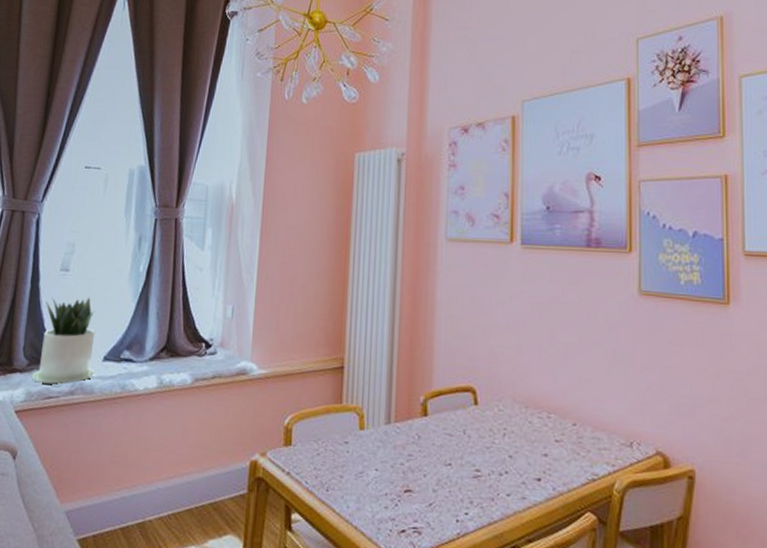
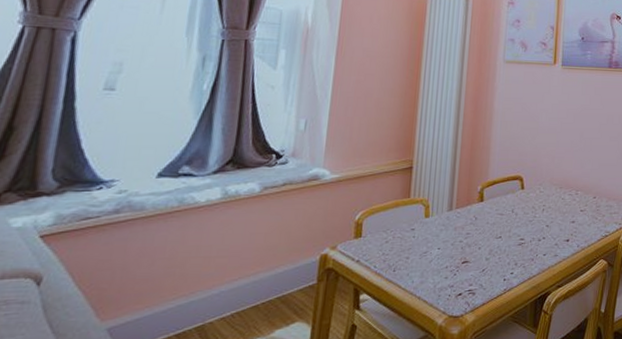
planter: present [31,297,96,385] -> none [63,116,148,205]

